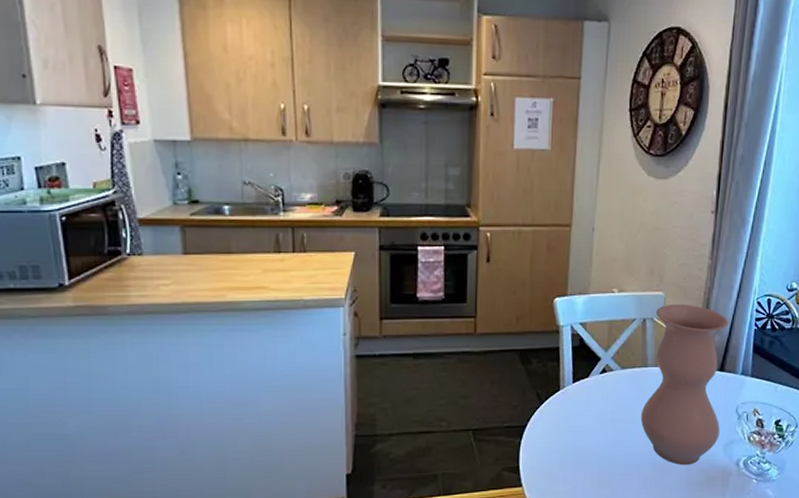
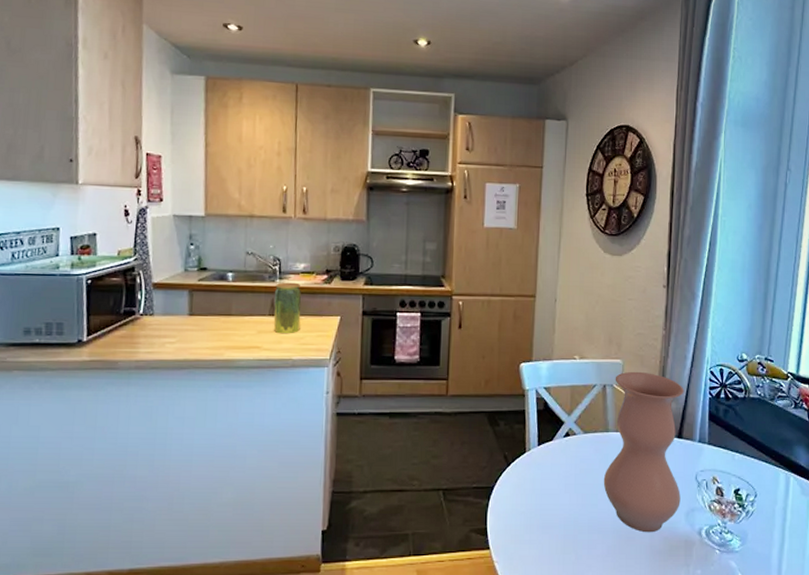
jar: none [279,215,310,273] -> present [273,282,301,334]

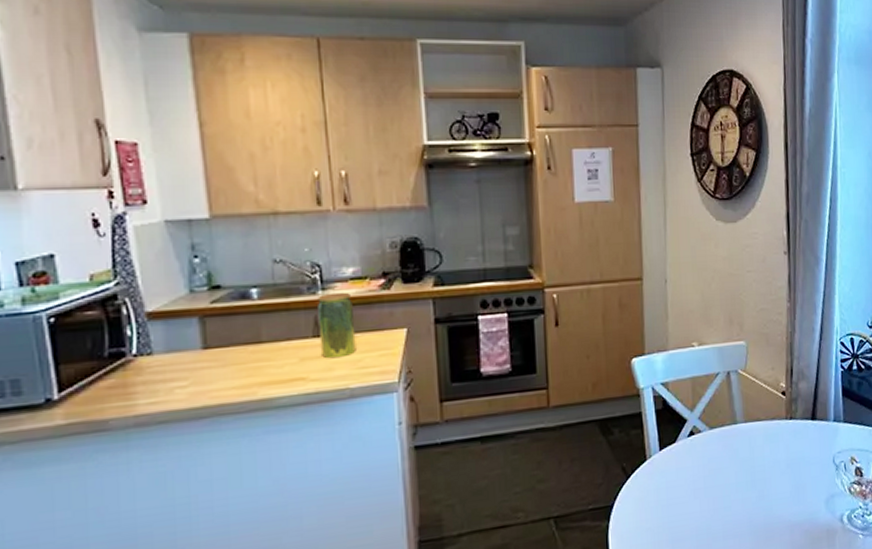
vase: present [603,371,684,533] -> none [735,351,819,529]

